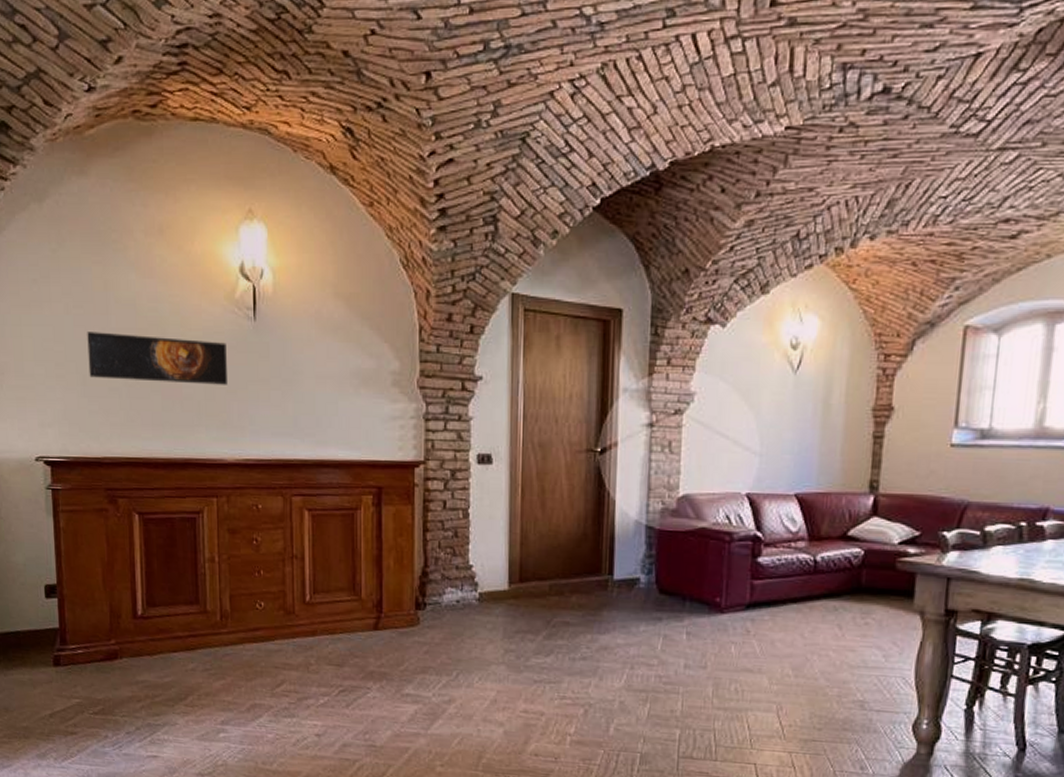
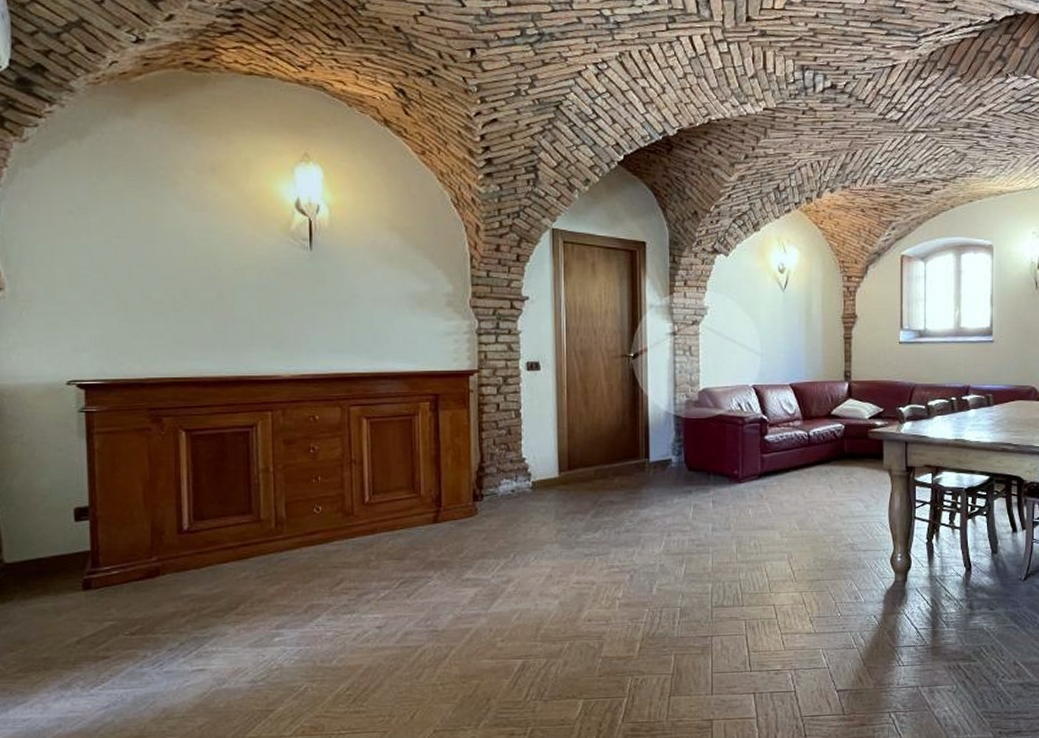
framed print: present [87,332,227,385] -> none [130,260,283,308]

